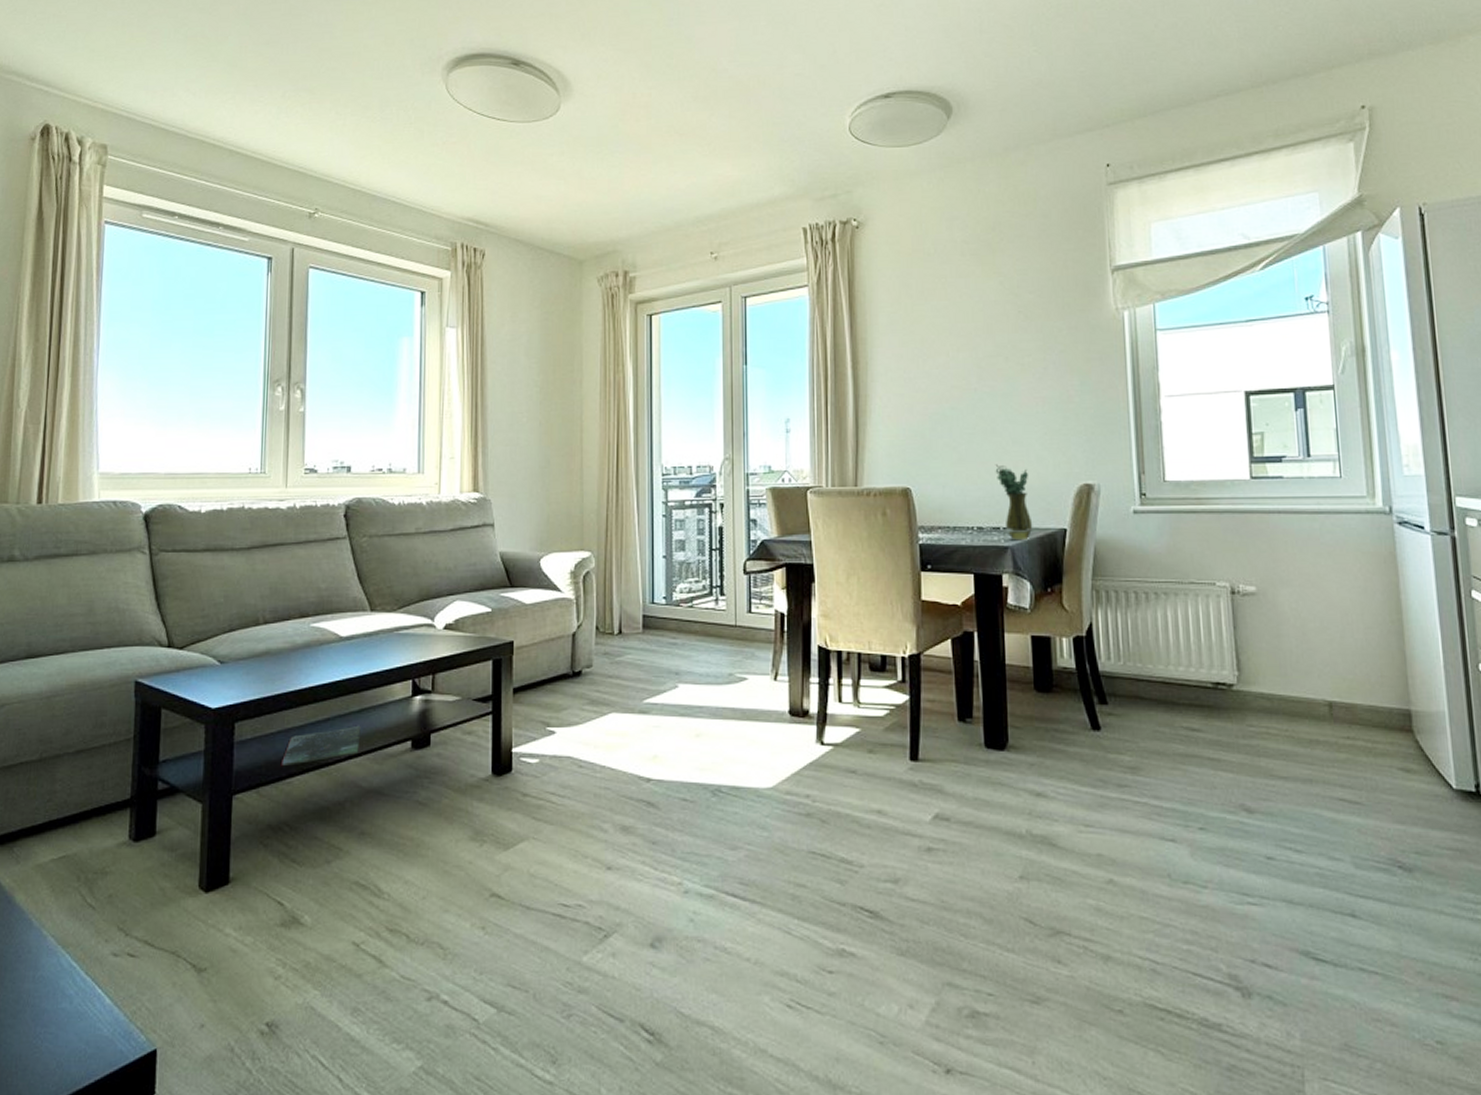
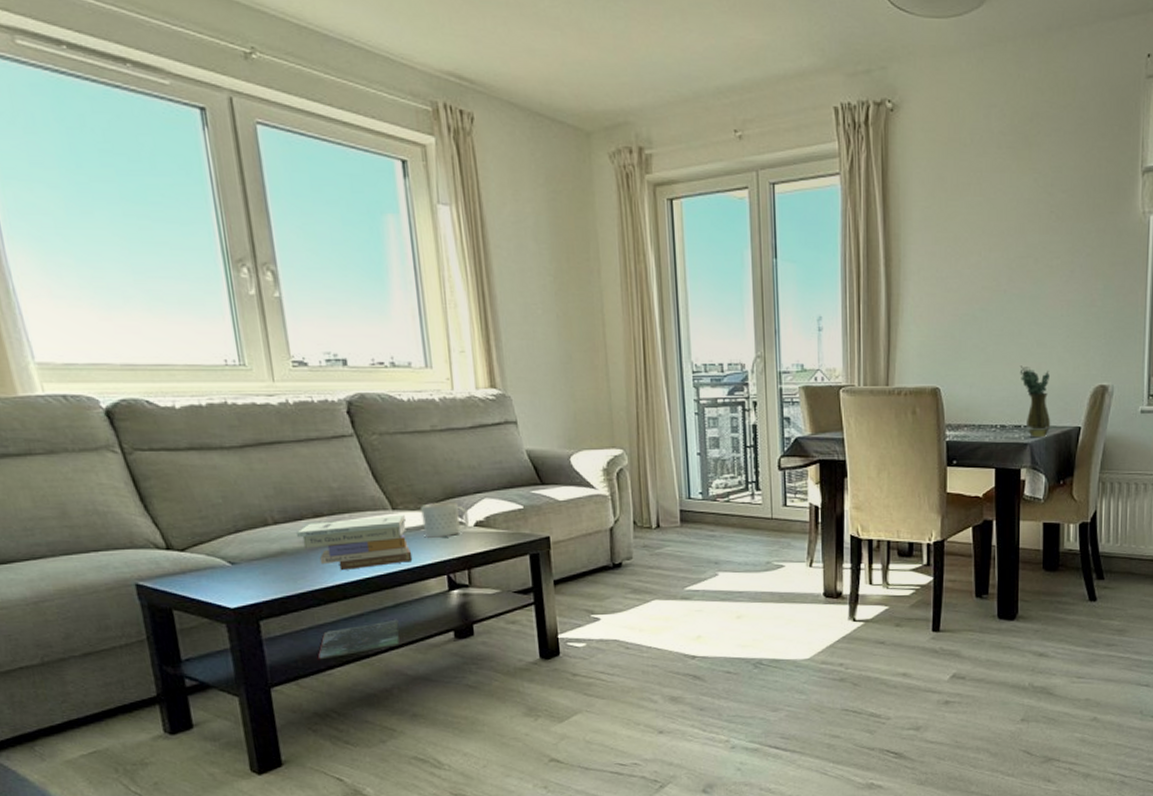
books: none [283,617,383,673] -> present [297,515,413,571]
mug: none [396,603,439,640] -> present [421,501,469,538]

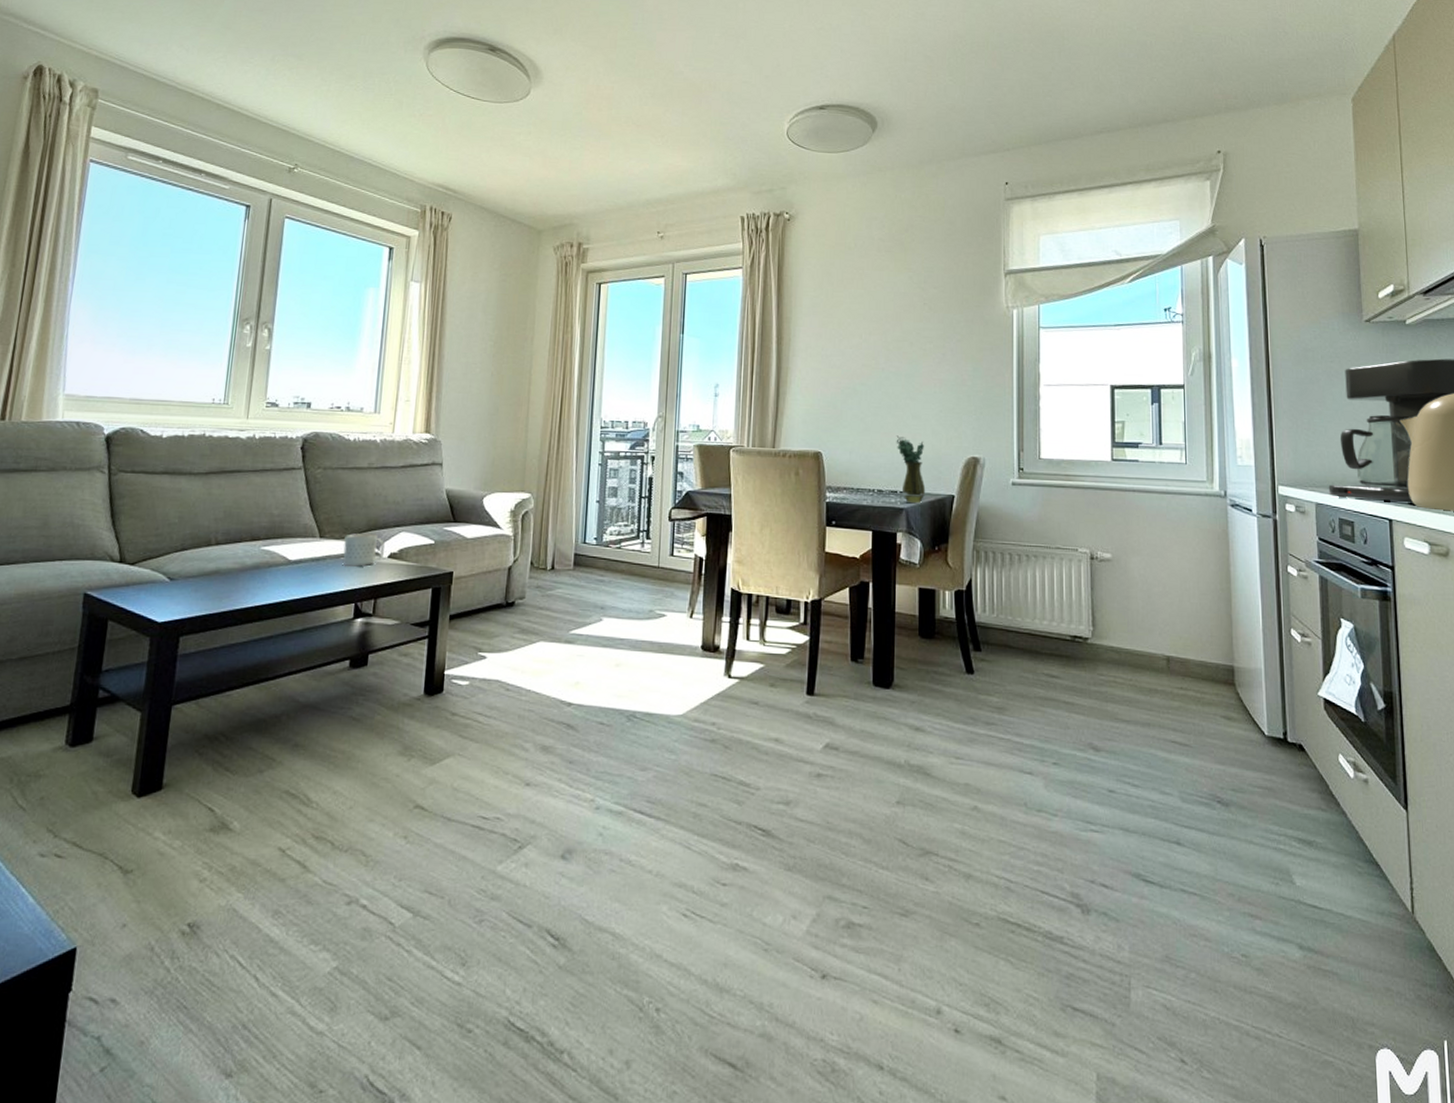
books: present [297,515,413,571] -> none [233,543,330,593]
magazine: present [317,620,400,660] -> none [221,644,302,680]

